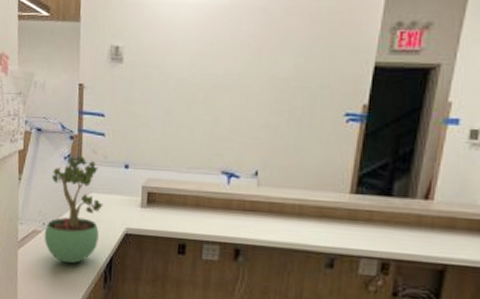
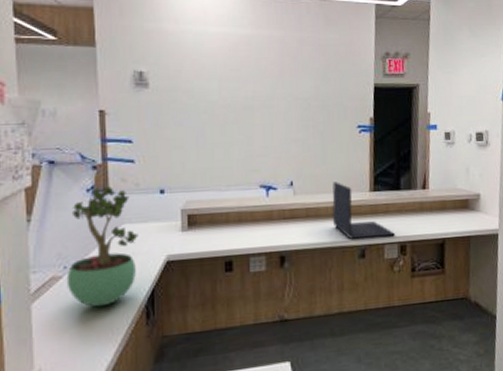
laptop: none [298,177,376,251] -> present [331,181,395,240]

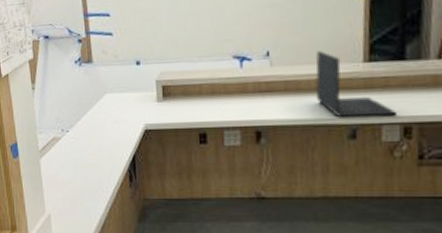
potted plant: present [66,186,138,308] -> none [64,58,119,167]

